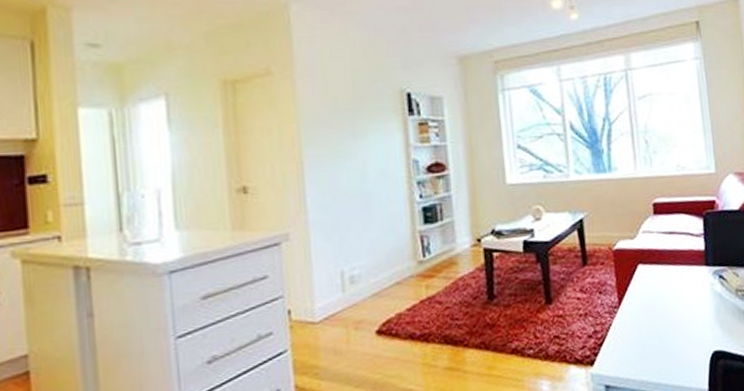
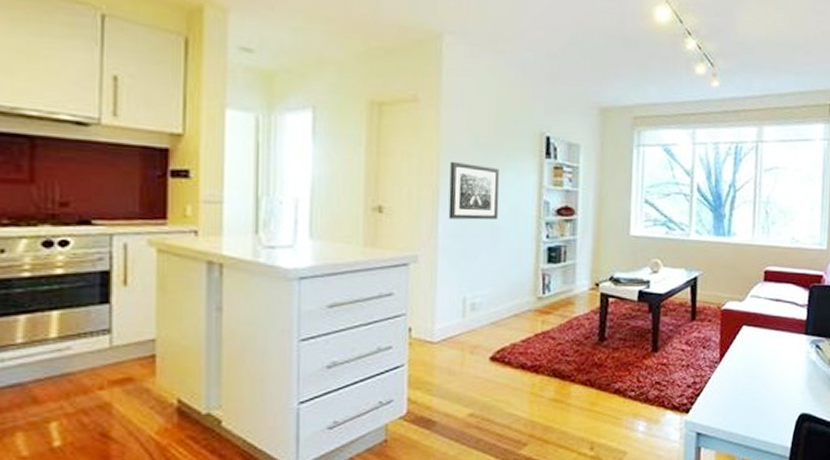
wall art: none [311,130,368,191] -> present [448,161,499,220]

